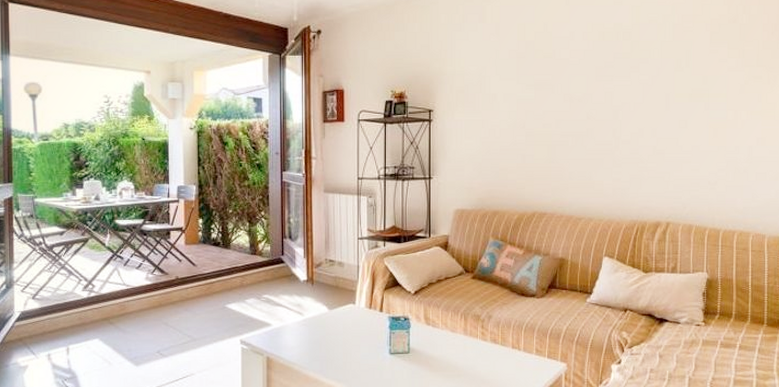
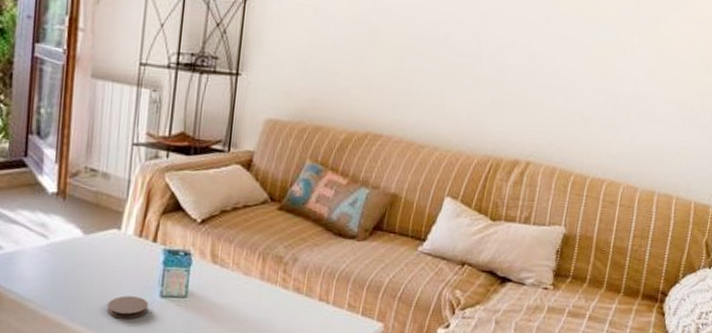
coaster: none [350,355,382,373] -> present [106,296,149,319]

